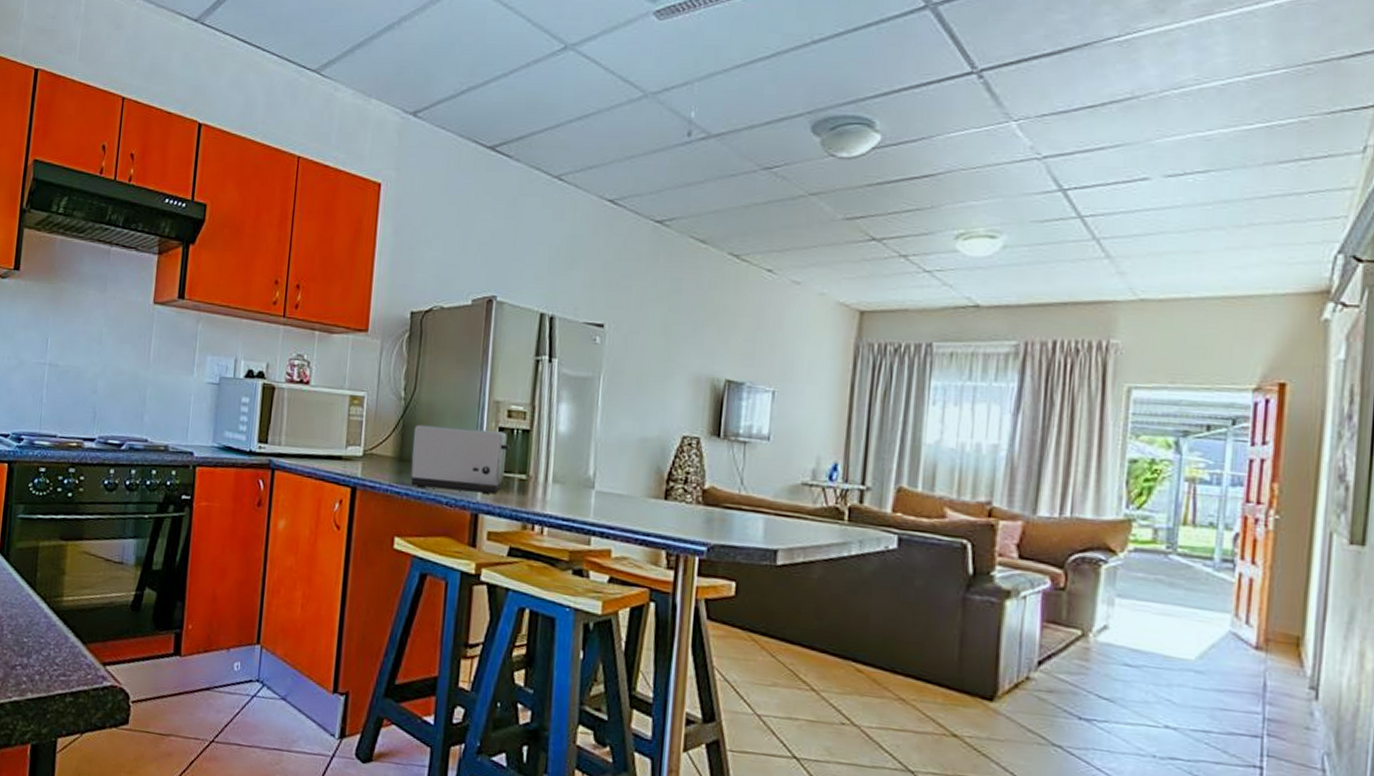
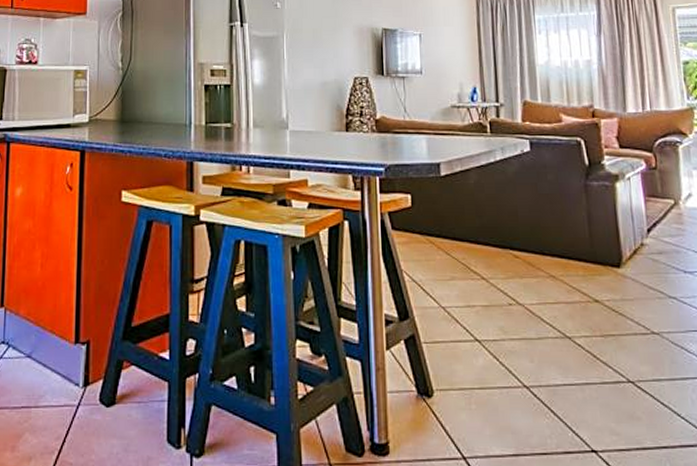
toaster: present [409,424,511,494] -> none [131,89,216,145]

